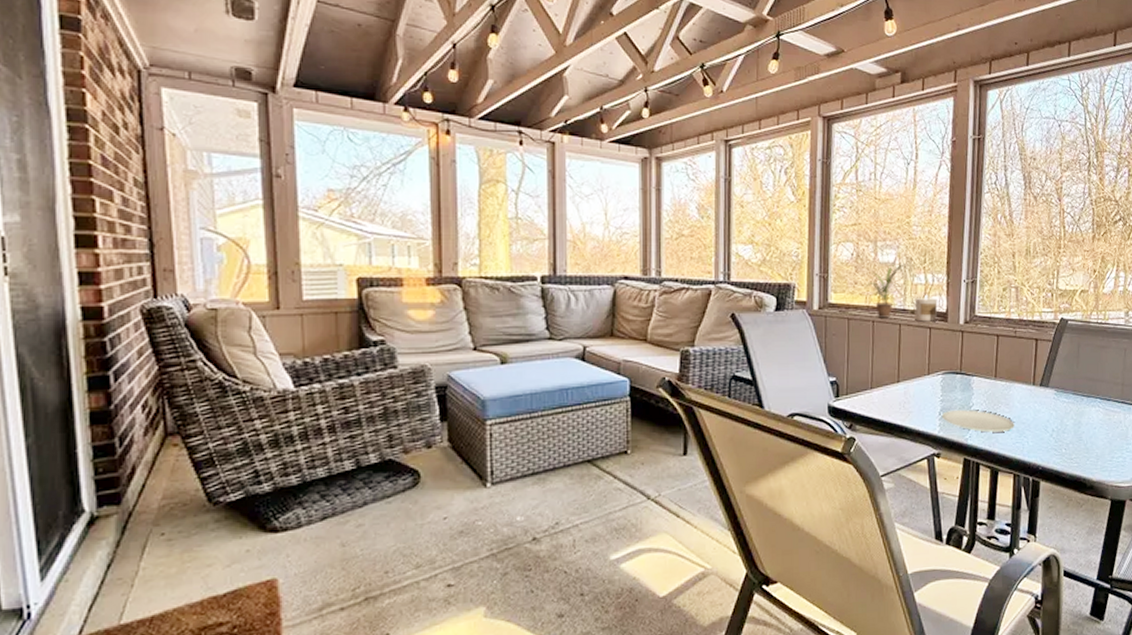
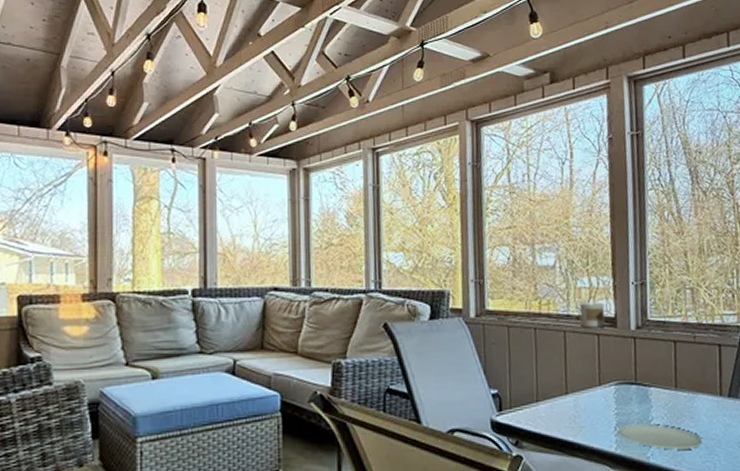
potted plant: present [865,264,908,318] -> none [524,266,570,325]

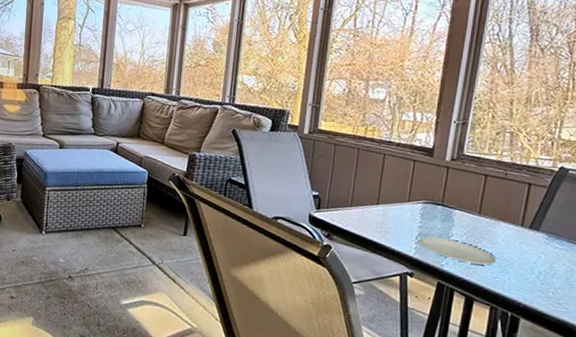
candle: present [579,298,605,328] -> none [400,130,425,155]

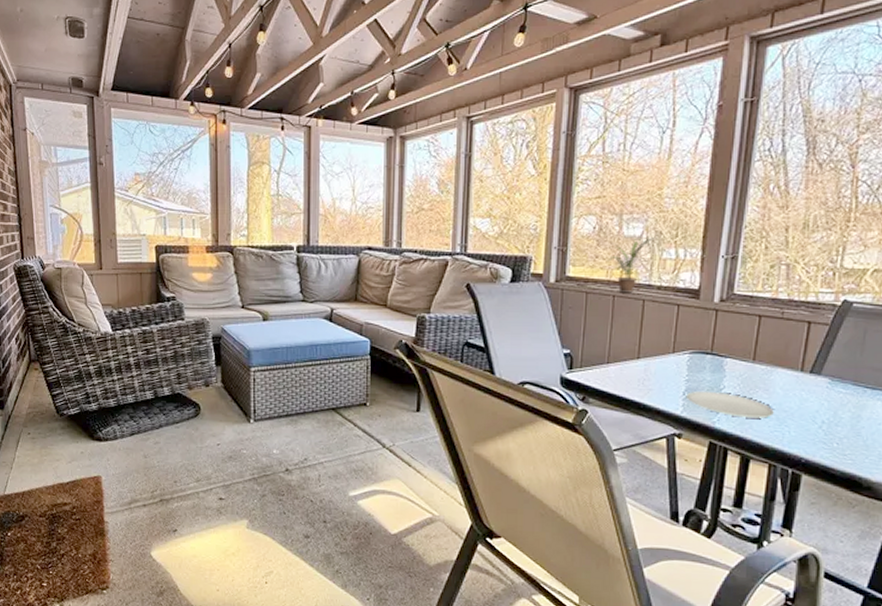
potted plant: none [354,101,398,148] -> present [607,238,657,293]

